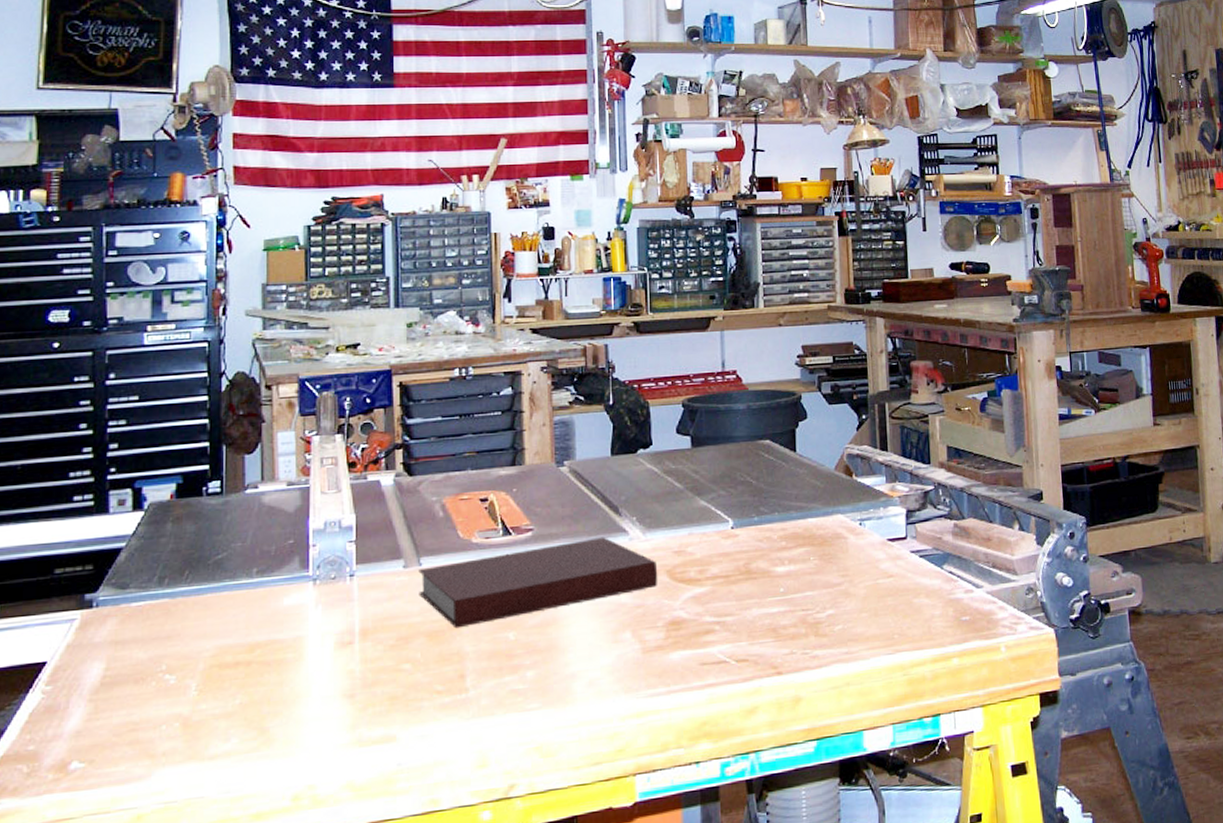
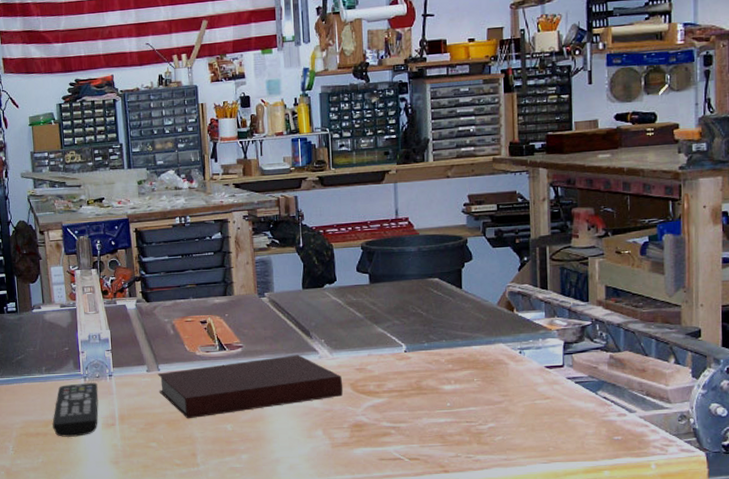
remote control: none [261,586,332,666] -> present [52,382,98,437]

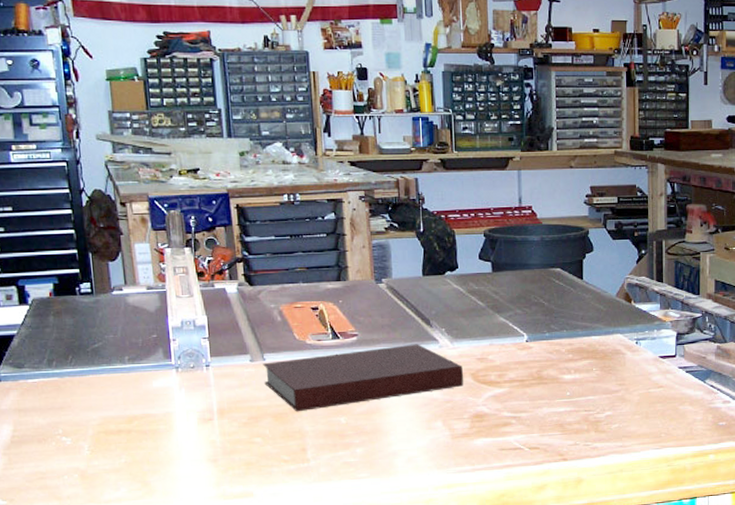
remote control: present [52,382,98,437] -> none [138,373,193,434]

